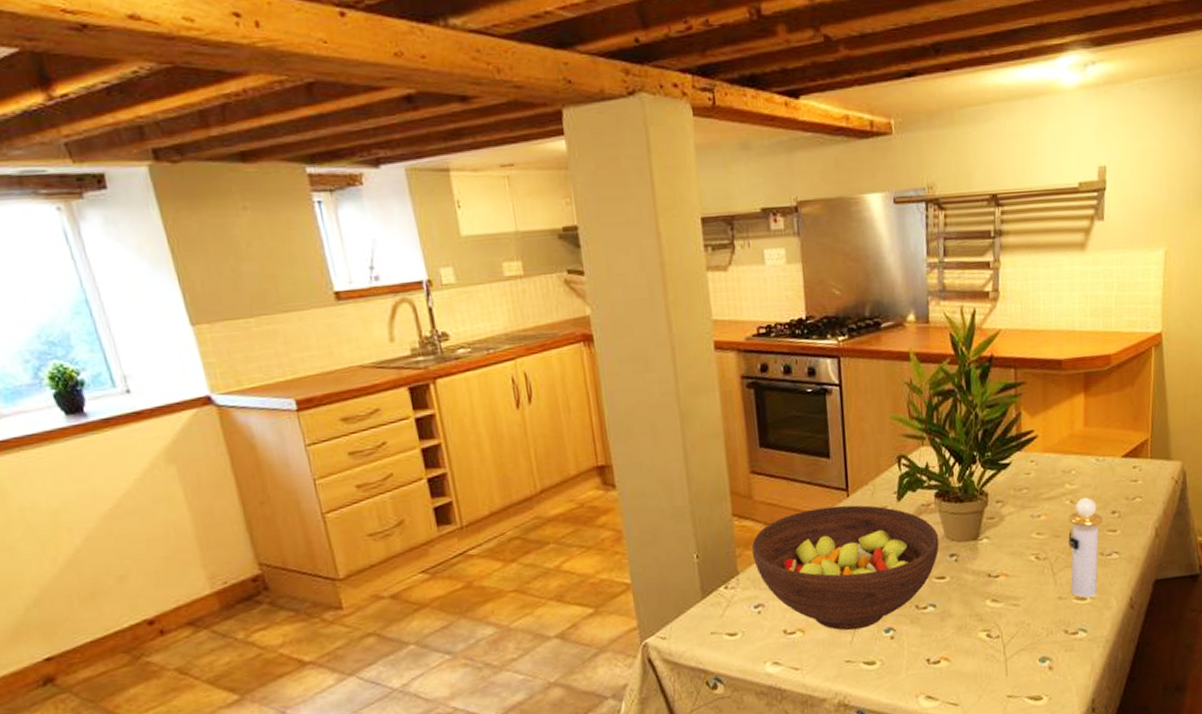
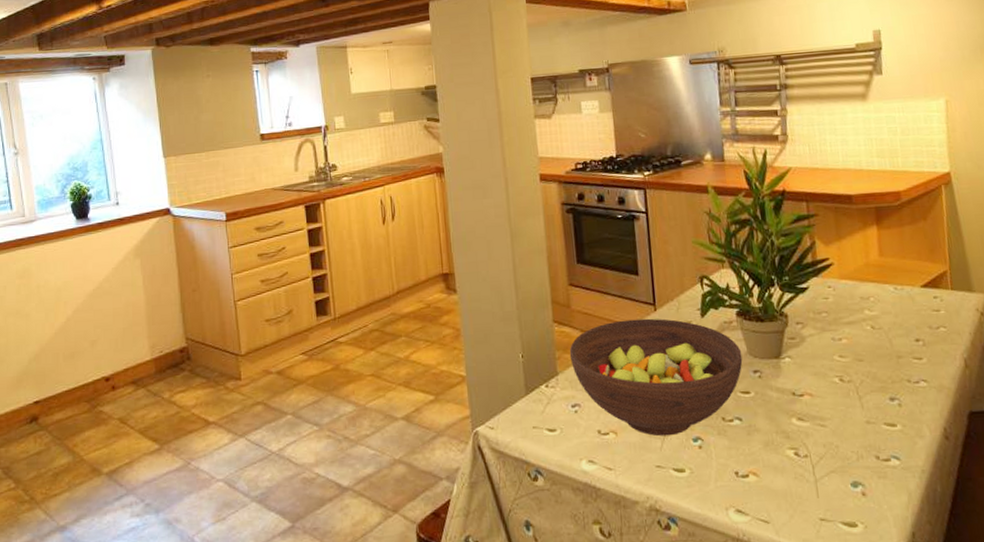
perfume bottle: present [1068,497,1103,598] -> none [871,323,908,425]

